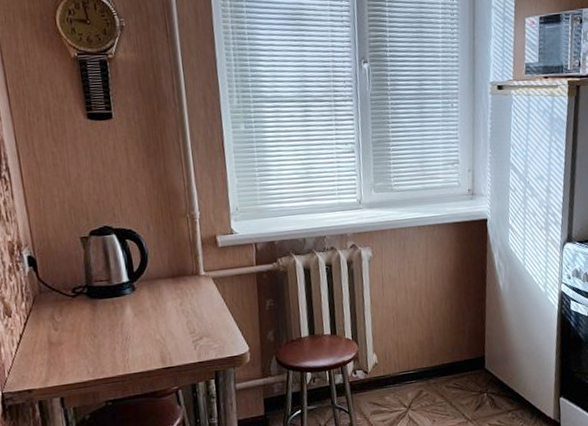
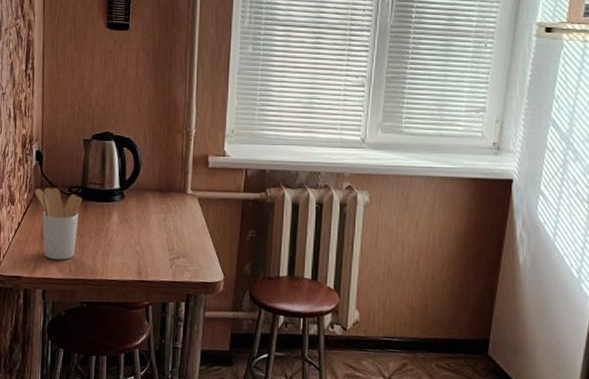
utensil holder: none [33,291,91,366] -> present [35,188,82,260]

